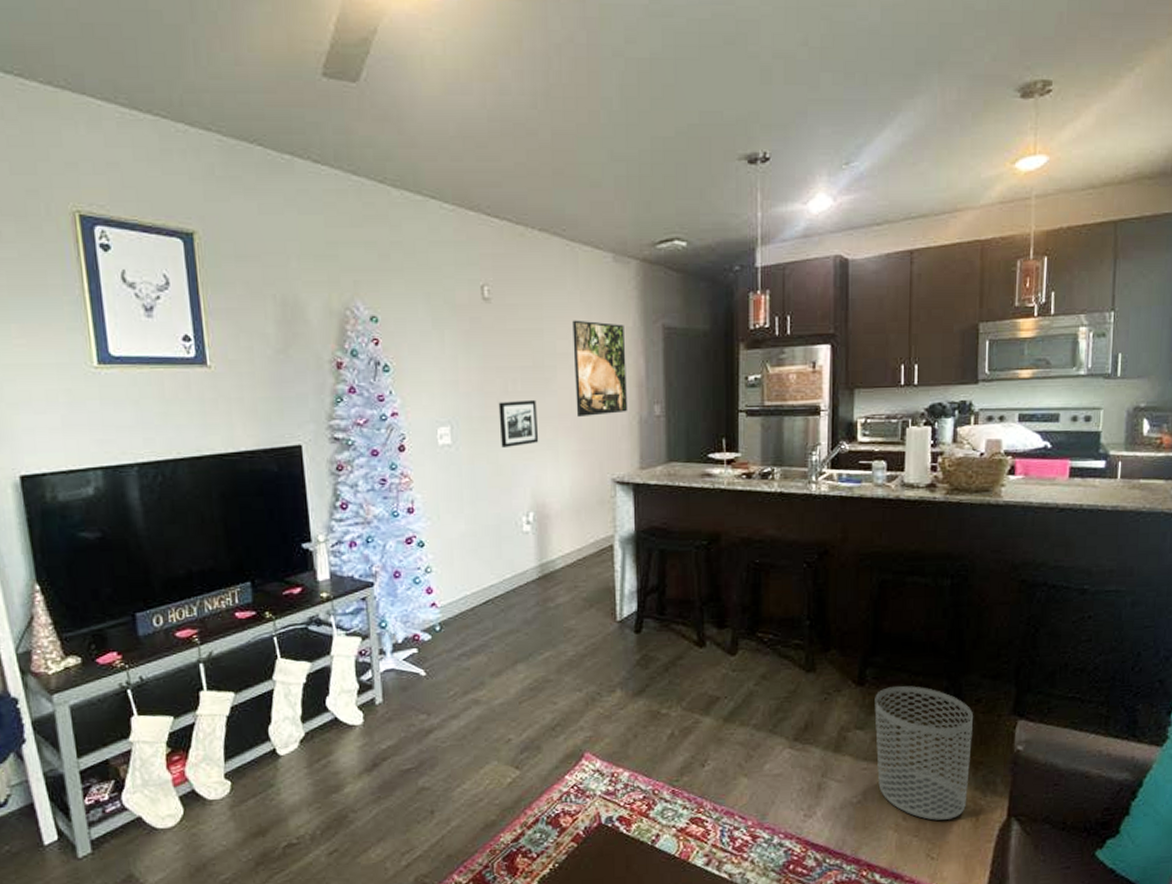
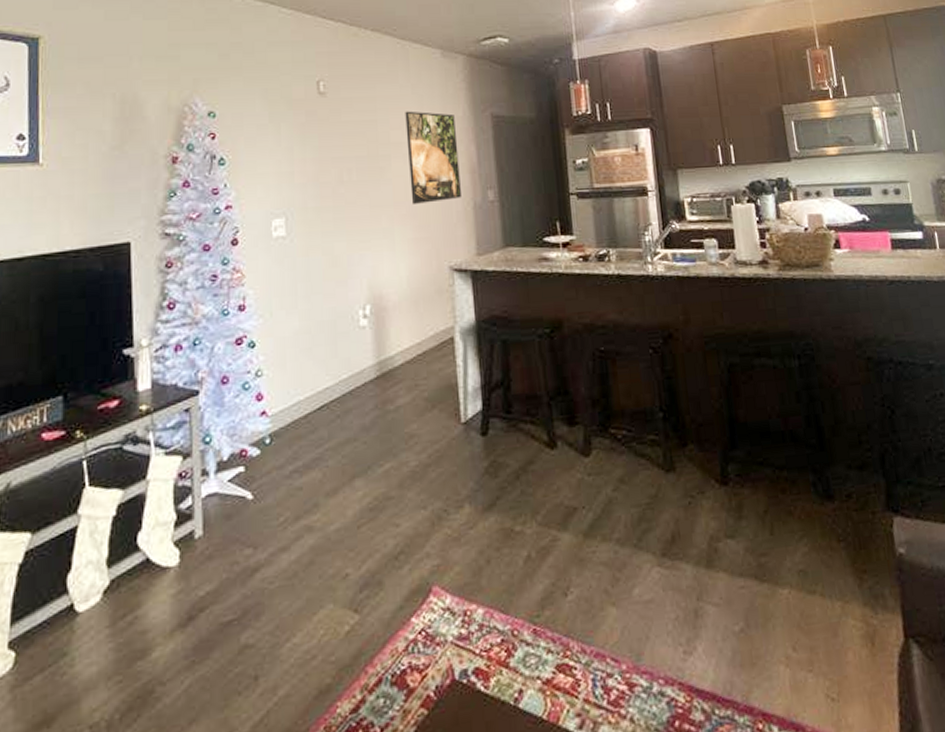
picture frame: present [498,399,539,447] -> none [334,188,375,238]
waste bin: present [874,686,973,821] -> none [741,482,858,649]

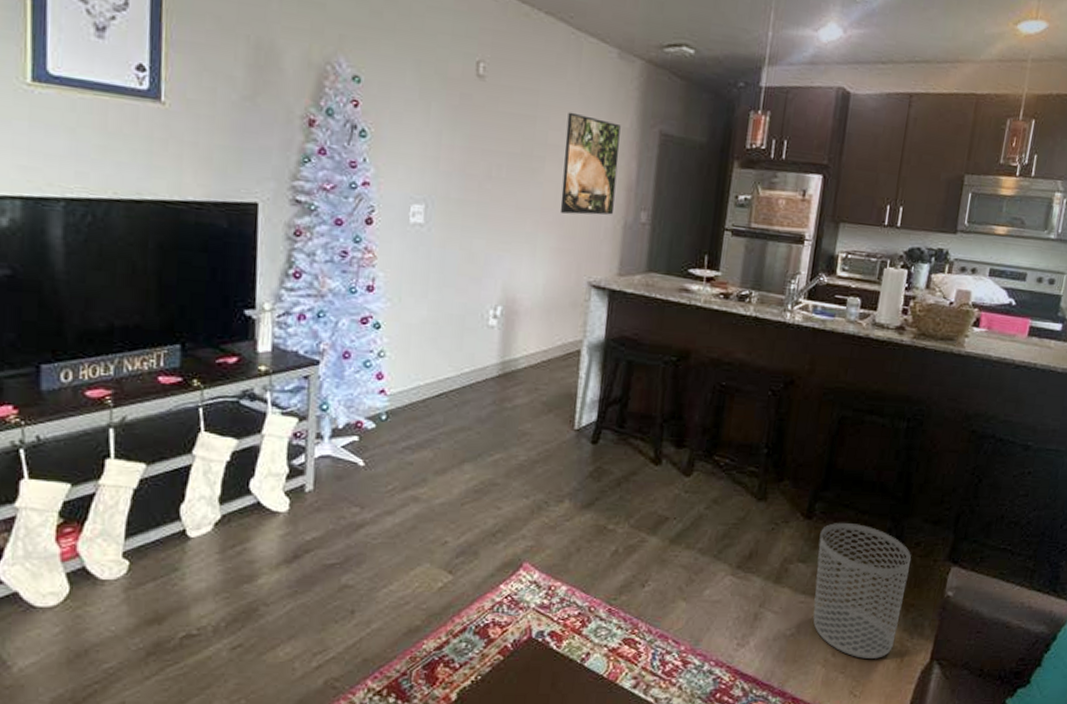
waste bin: none [741,482,858,649] -> present [813,523,911,659]

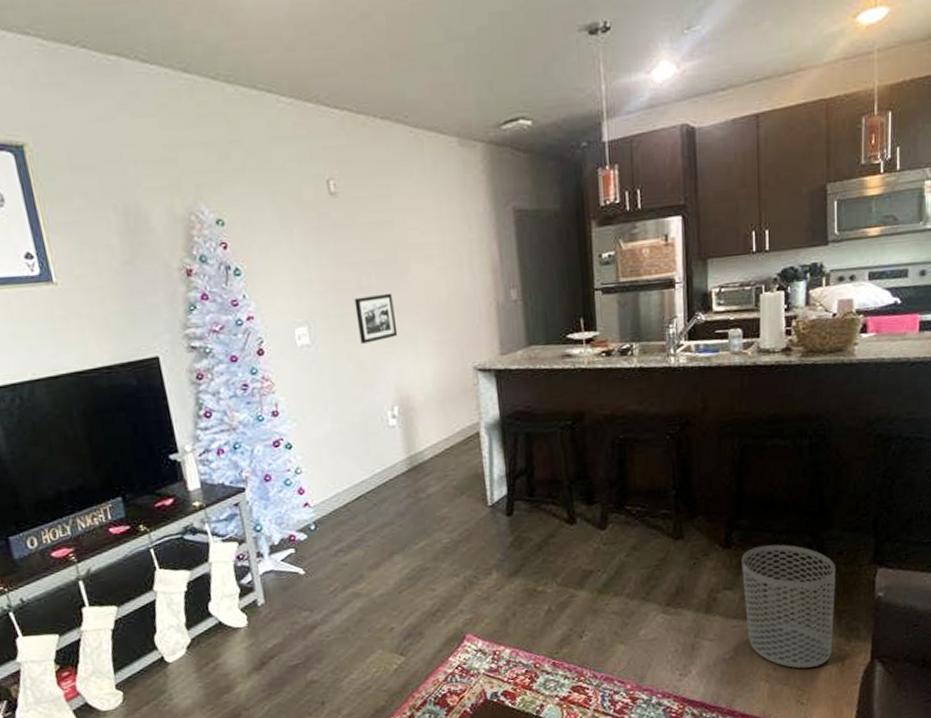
picture frame: none [477,186,520,236] -> present [354,293,398,344]
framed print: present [560,112,621,215] -> none [422,208,484,307]

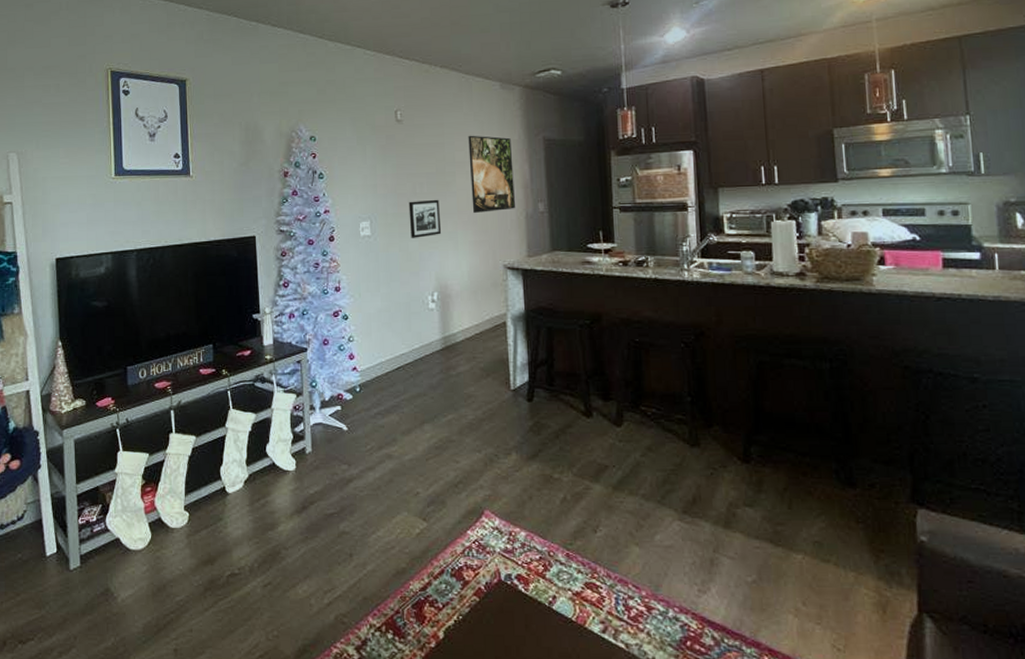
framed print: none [422,208,484,307] -> present [468,135,515,213]
waste bin: present [741,544,835,669] -> none [762,466,871,609]

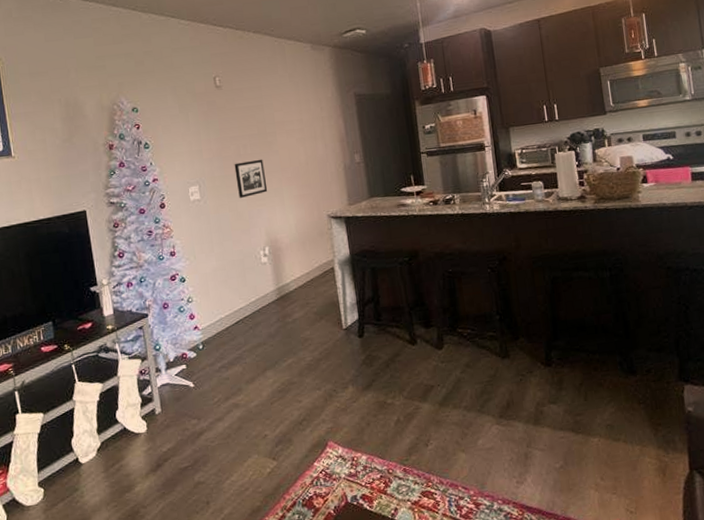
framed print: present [468,135,515,213] -> none [285,95,334,169]

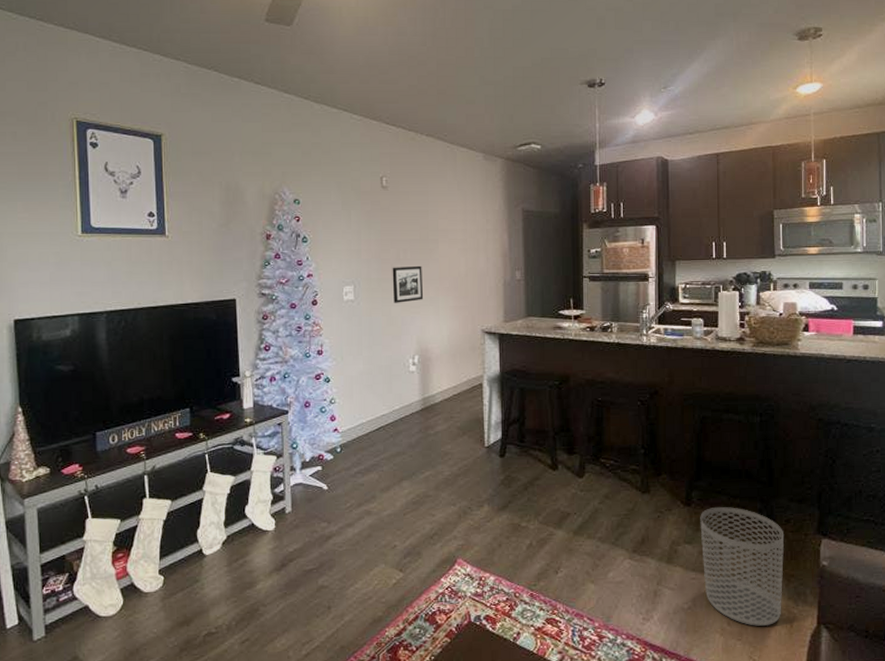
waste bin: none [561,363,653,478] -> present [700,507,784,626]

